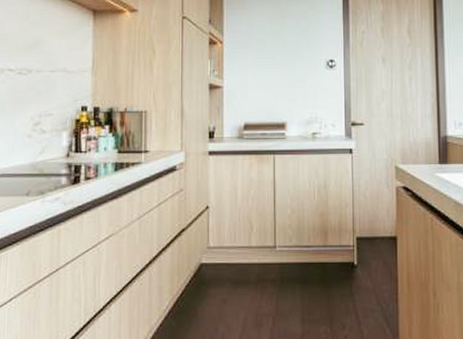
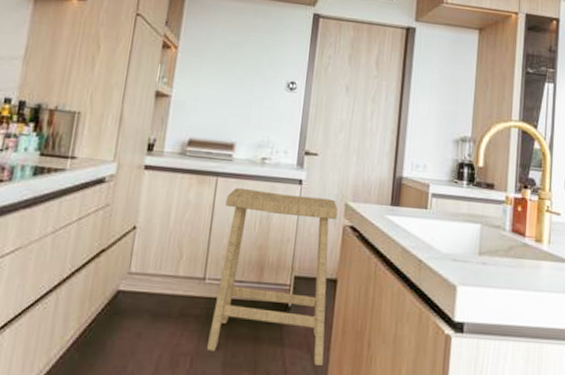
stool: none [285,162,394,316] -> present [206,187,338,365]

